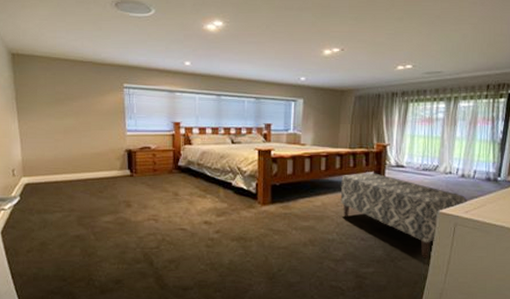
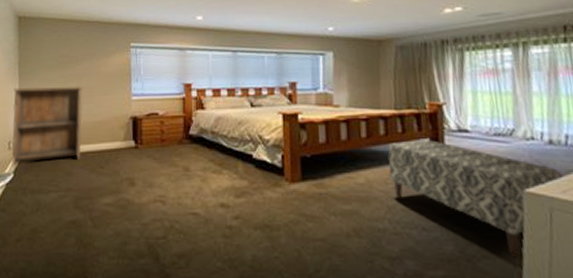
bookshelf: none [13,121,81,191] -> present [11,86,84,167]

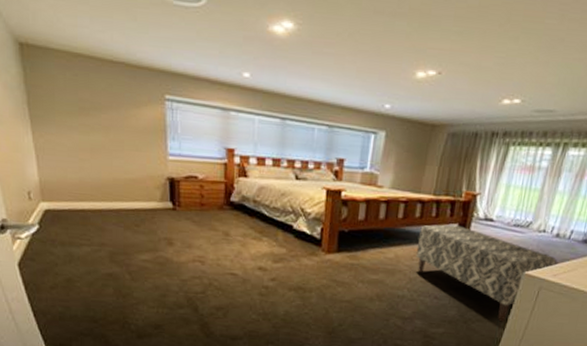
bookshelf: present [11,86,84,167] -> none [25,132,113,218]

